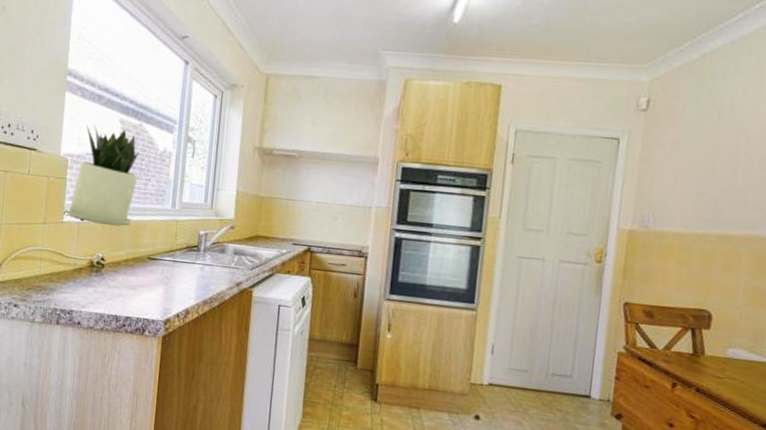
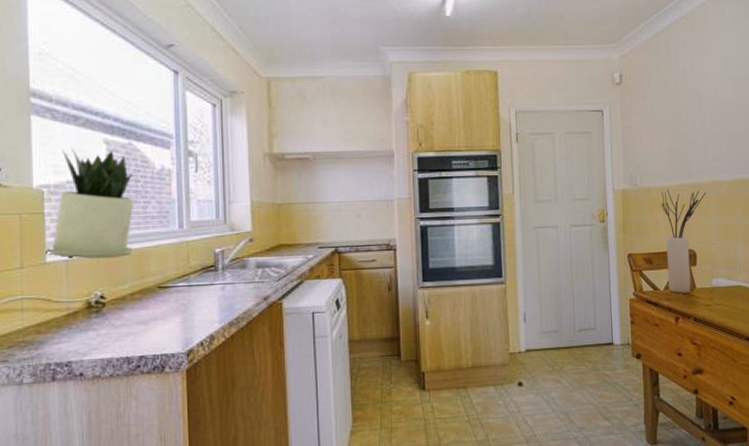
vase: none [669,237,738,359] -> present [660,189,706,294]

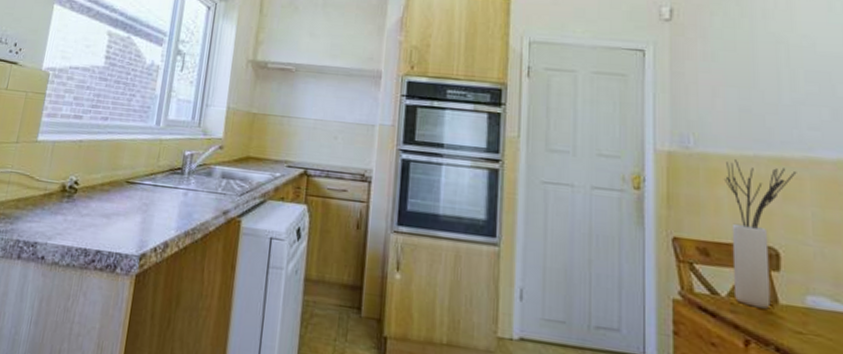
planter: present [46,147,135,259] -> none [39,36,126,146]

